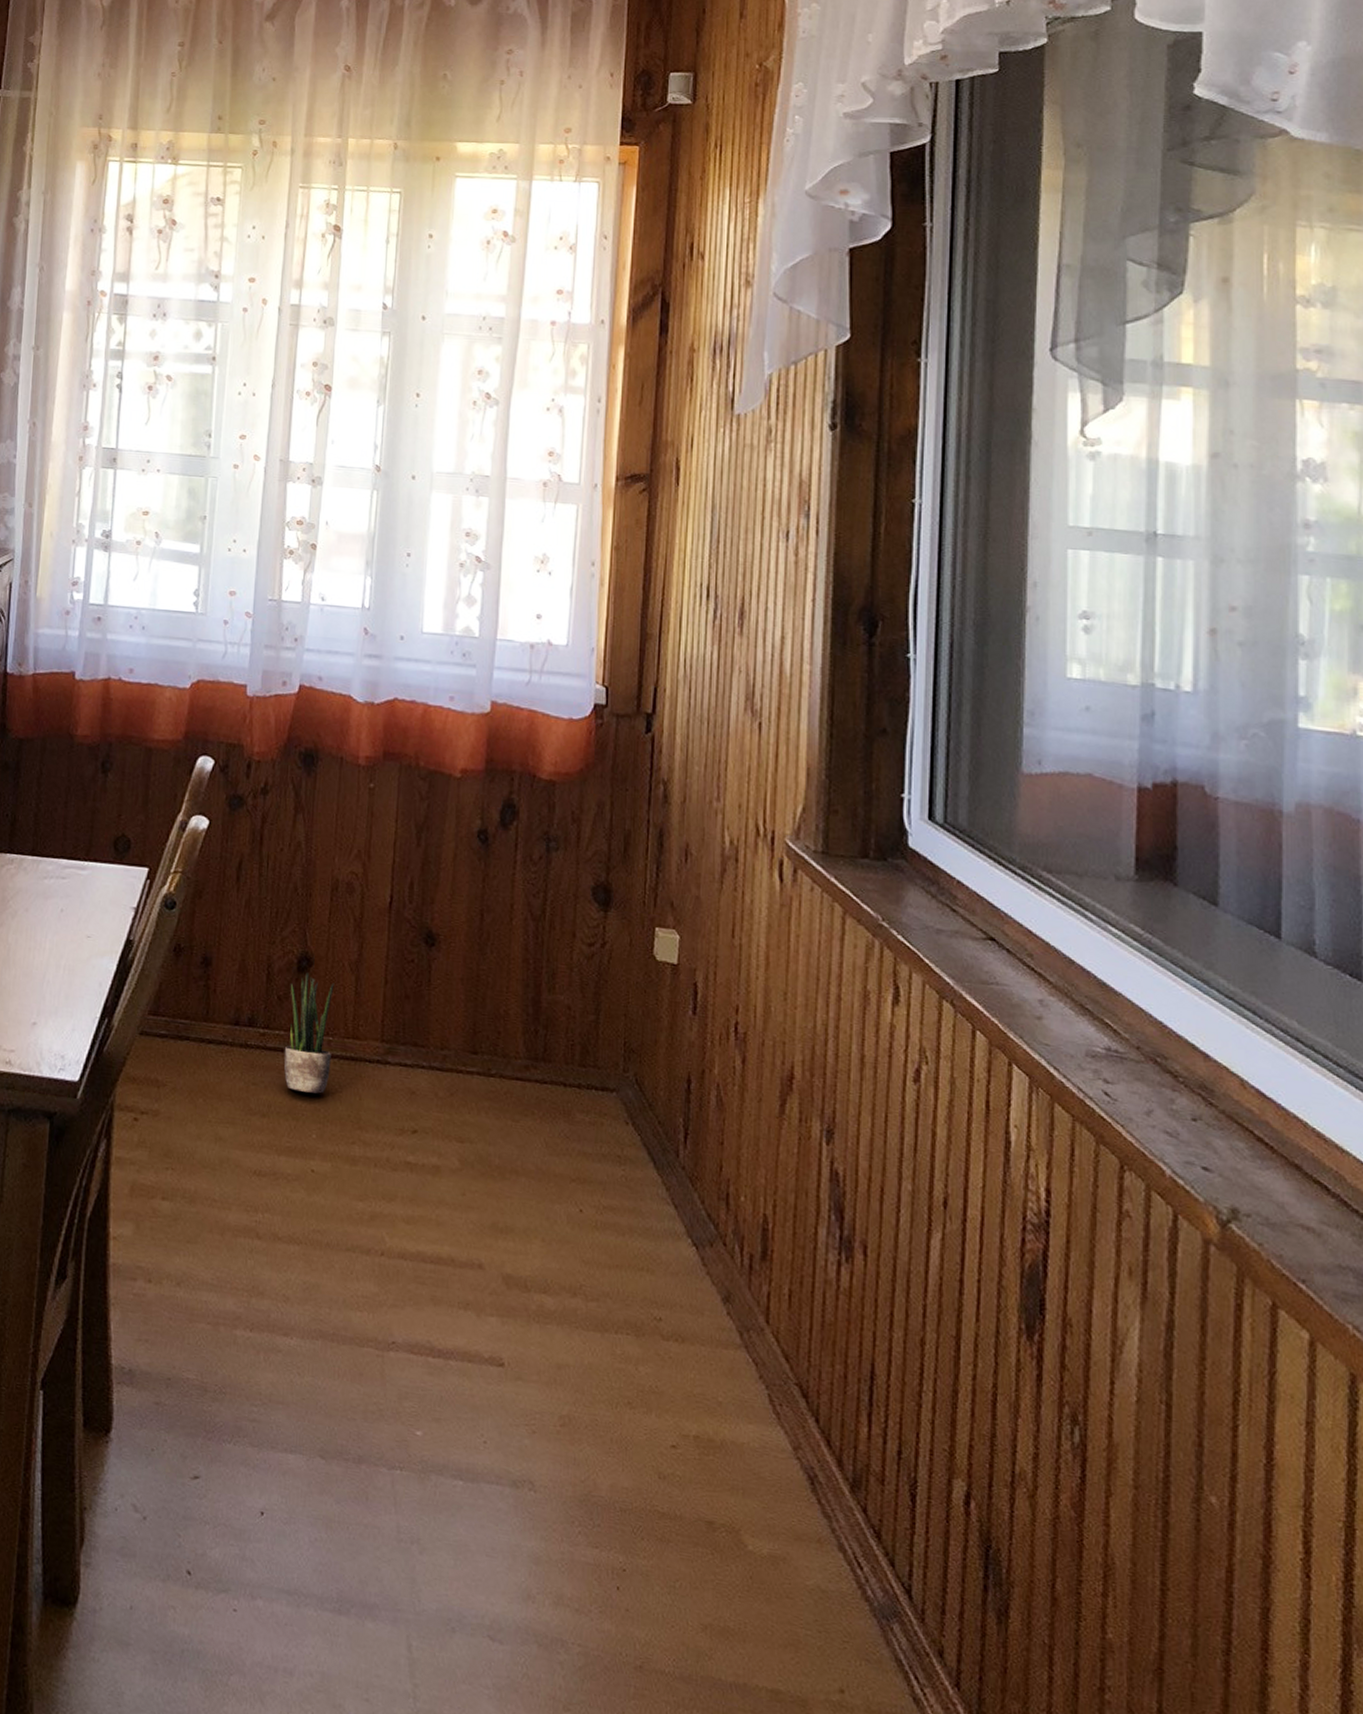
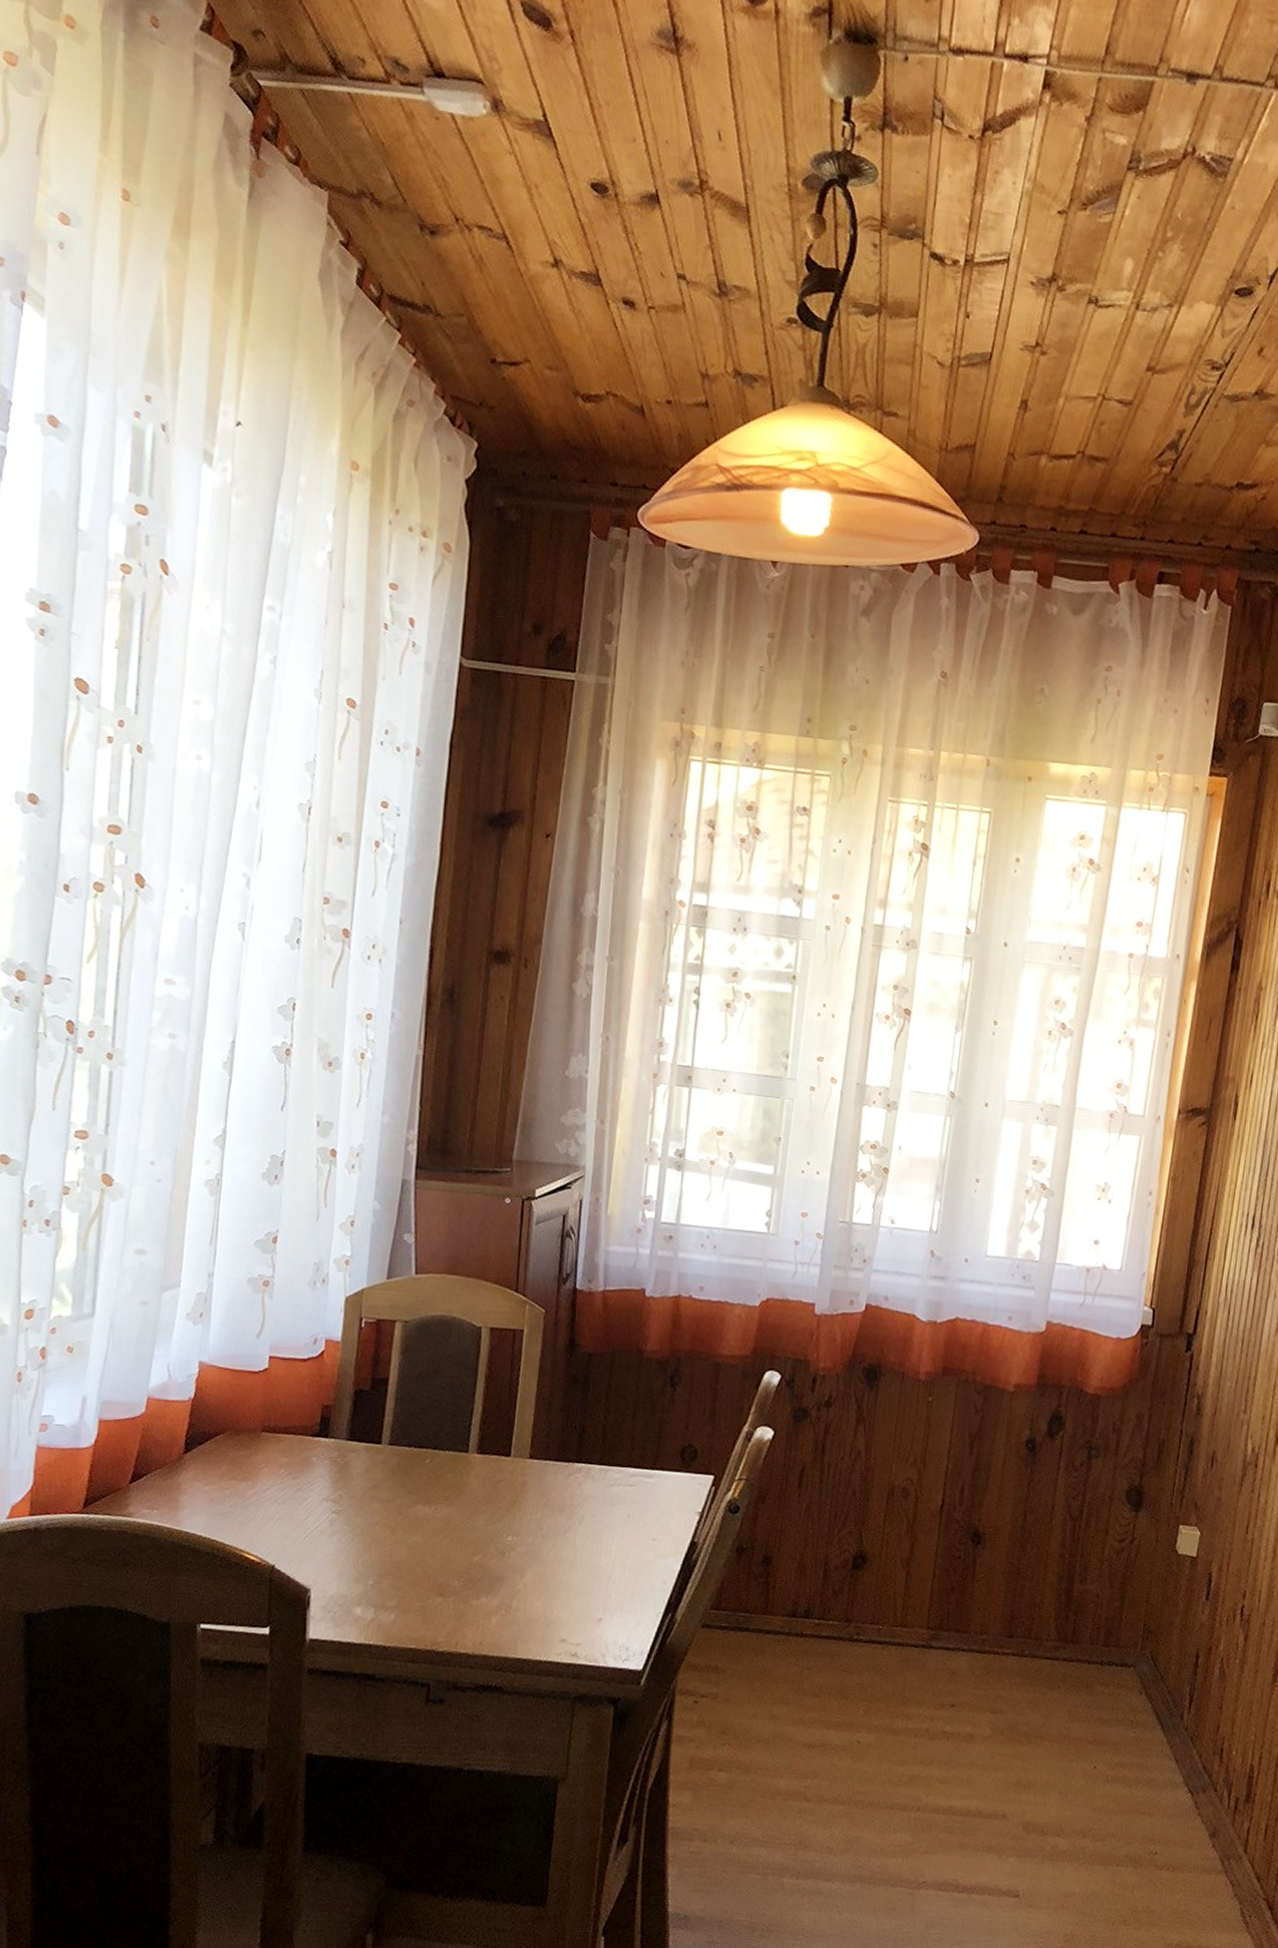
potted plant: present [283,972,335,1094] -> none [836,1569,886,1676]

